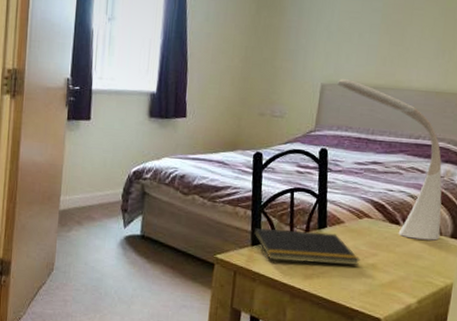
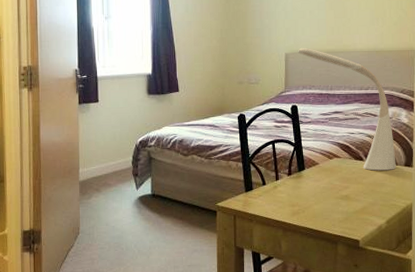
notepad: present [250,228,360,265] -> none [244,174,336,202]

